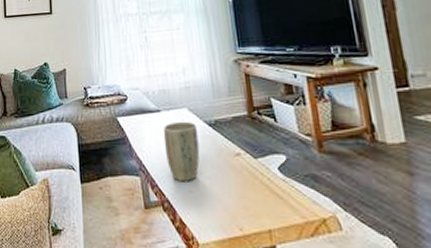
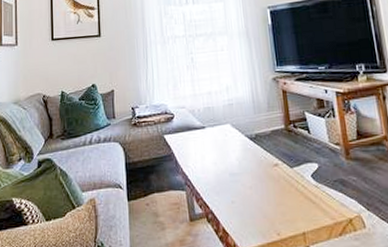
plant pot: present [163,121,200,182] -> none [207,136,242,194]

